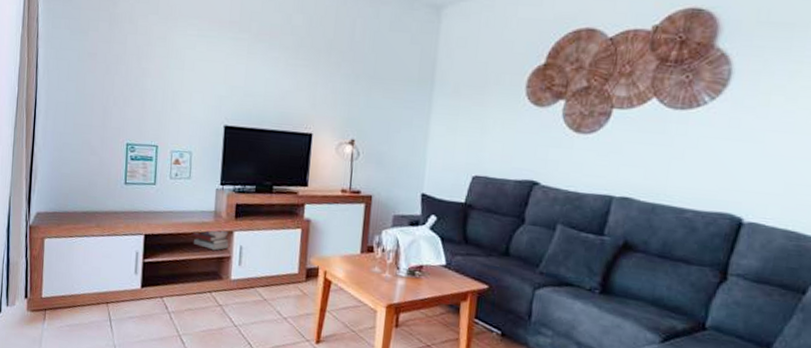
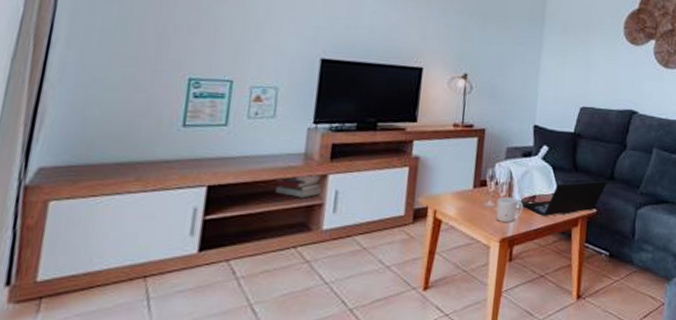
mug: none [382,264,410,290] -> present [495,197,524,223]
laptop: none [409,255,502,288] -> present [522,180,608,216]

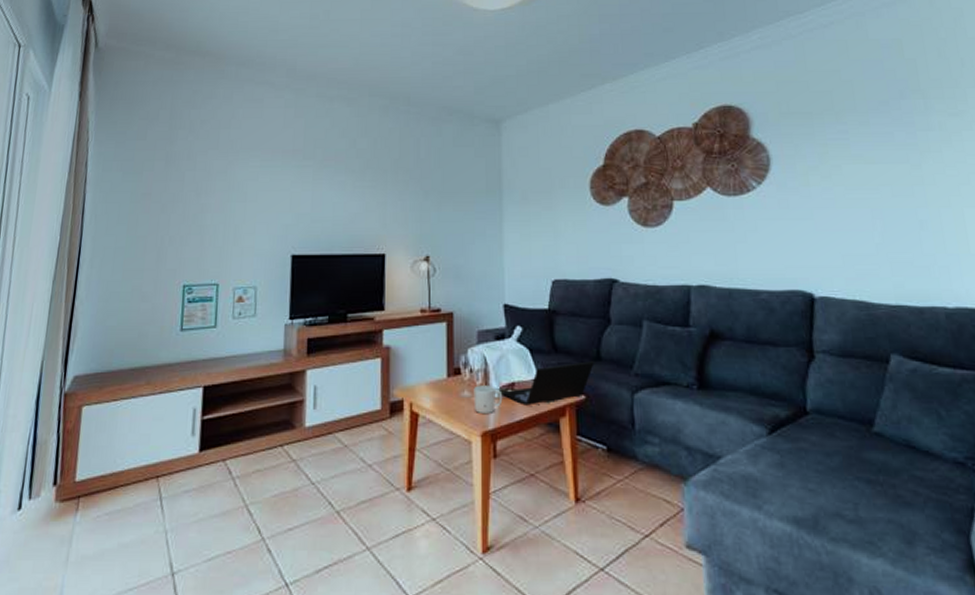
books: present [272,172,322,199] -> none [257,368,302,396]

